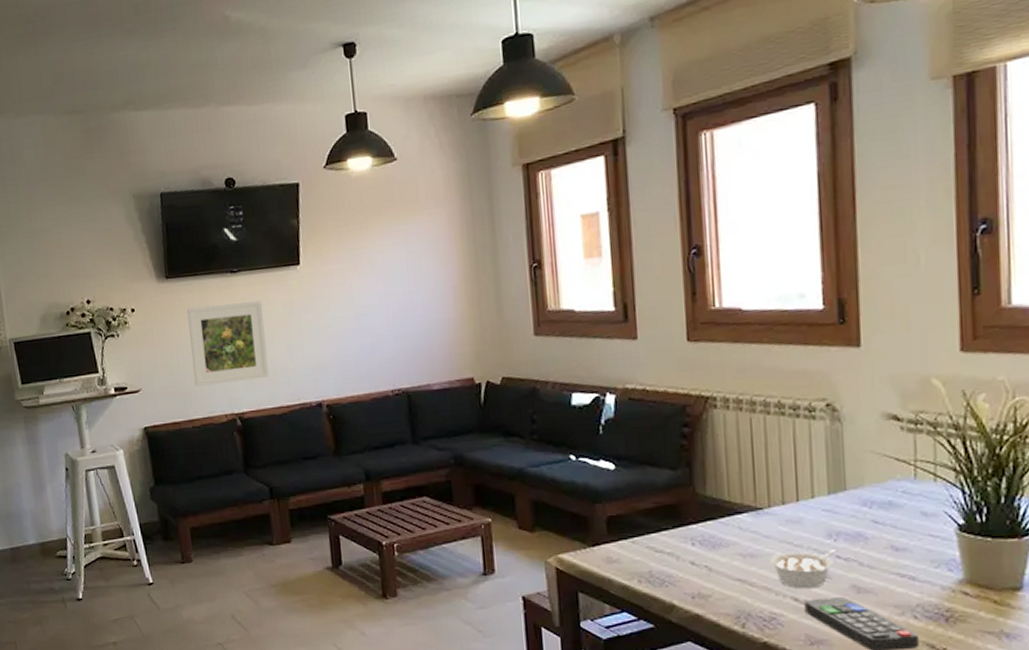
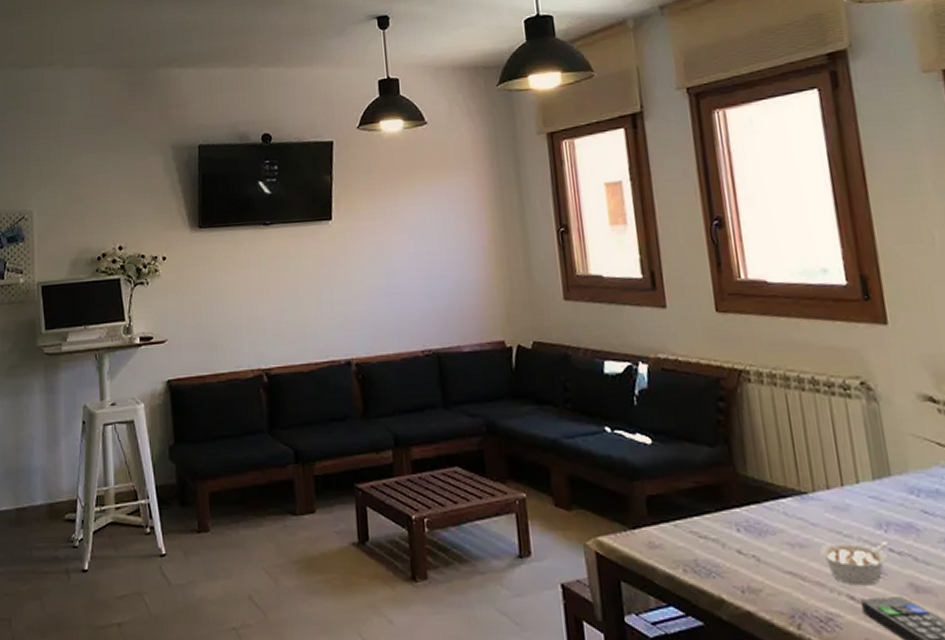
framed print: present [187,301,269,386] -> none [218,254,298,339]

